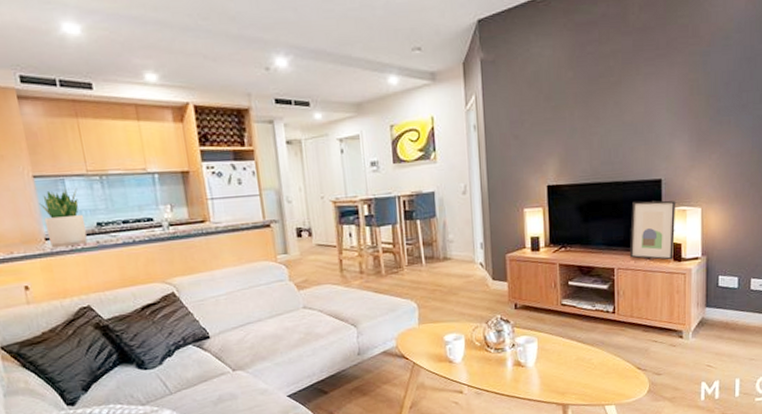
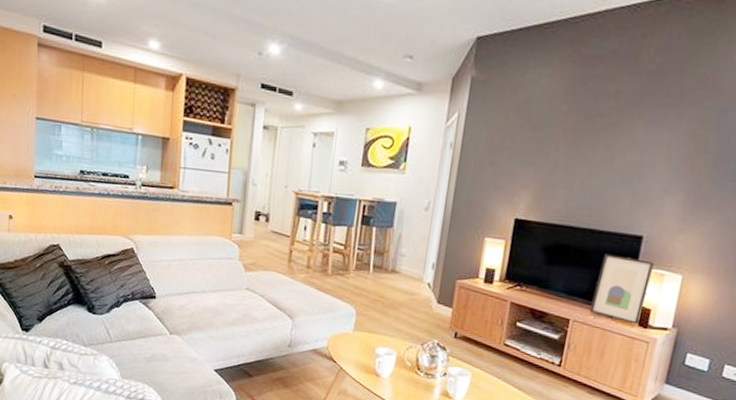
planter: present [39,188,88,249] -> none [36,133,71,188]

